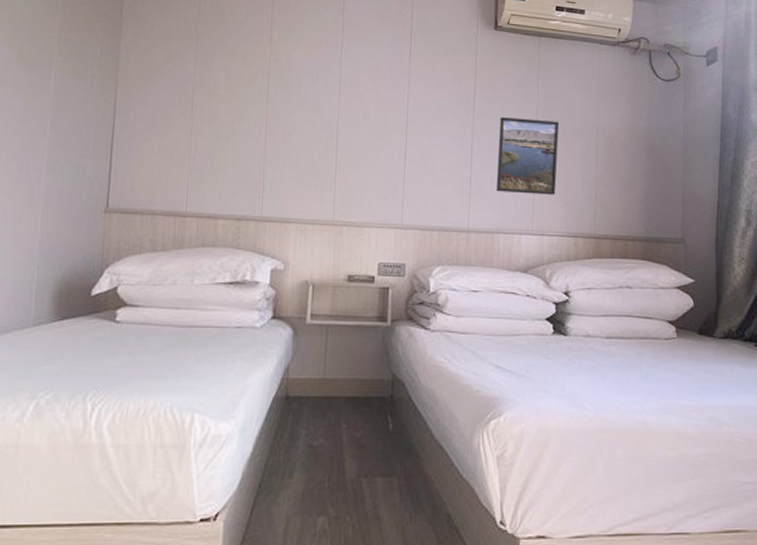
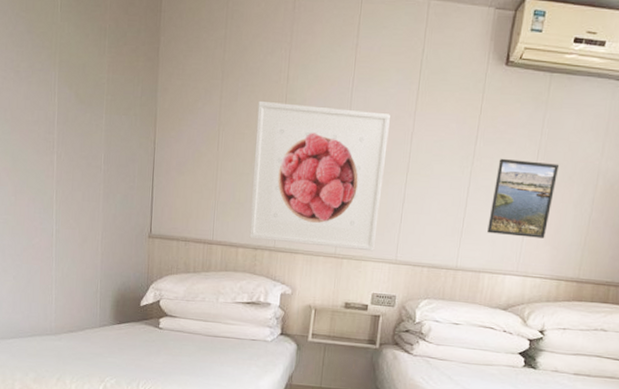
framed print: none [231,63,384,217] -> present [249,102,390,252]

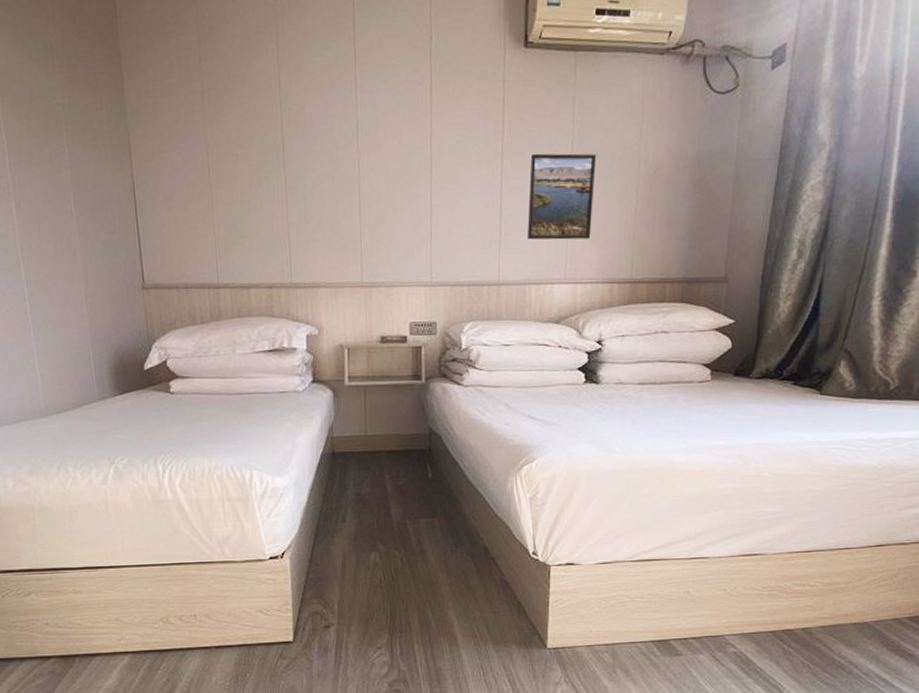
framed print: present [249,102,390,252] -> none [249,114,406,277]

